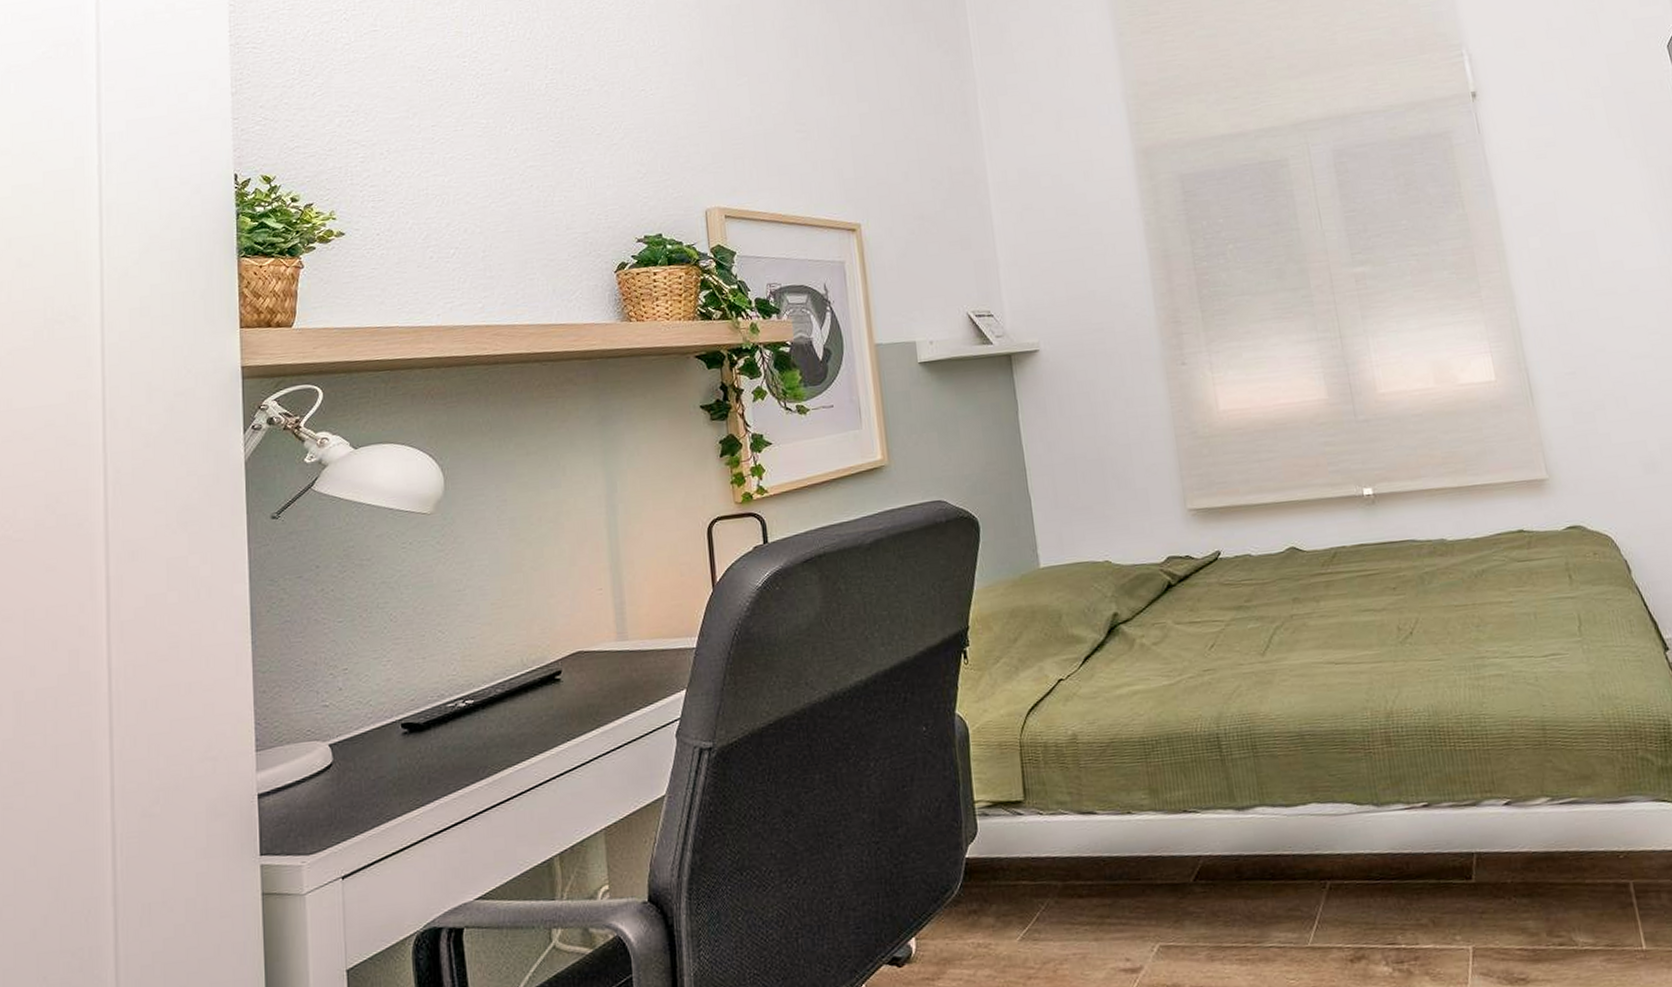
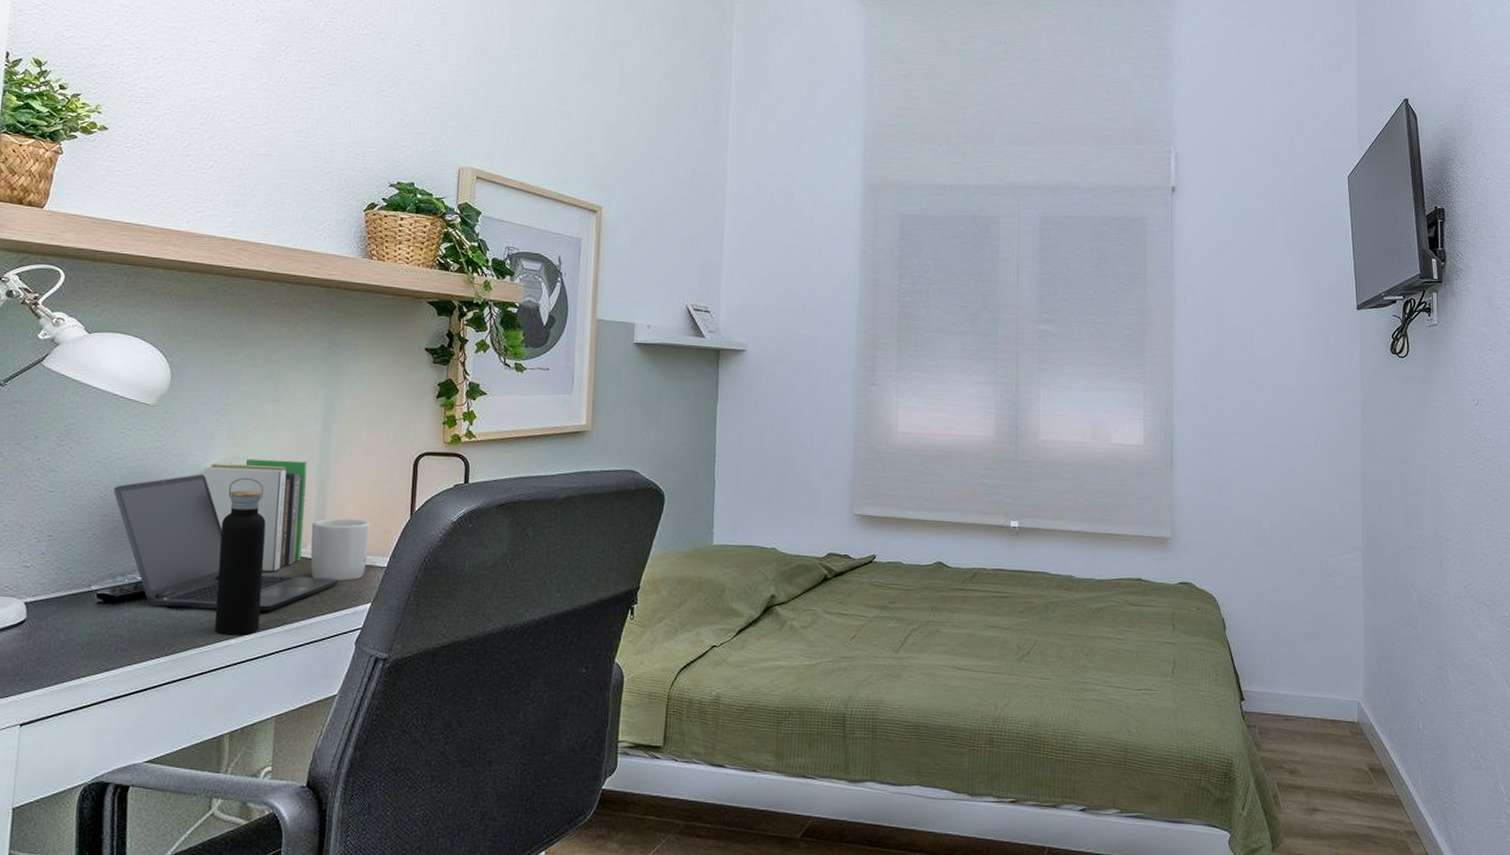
laptop: none [403,578,648,727] -> present [113,474,338,612]
books: none [492,547,606,673] -> present [203,458,307,572]
water bottle: none [517,574,574,748] -> present [214,477,266,635]
mug: none [611,600,675,672] -> present [310,518,370,581]

